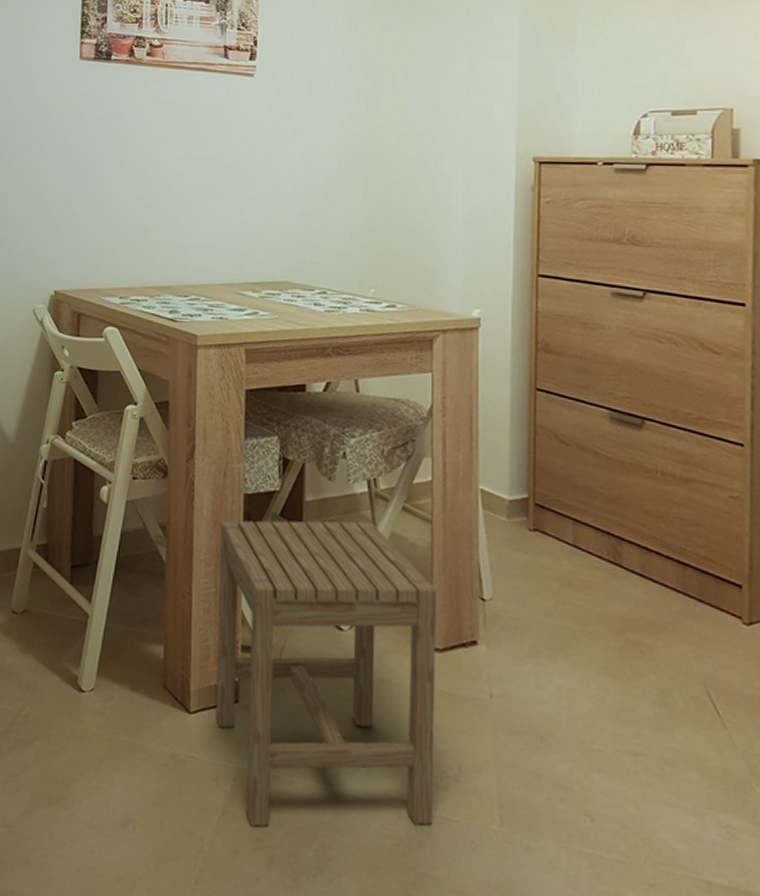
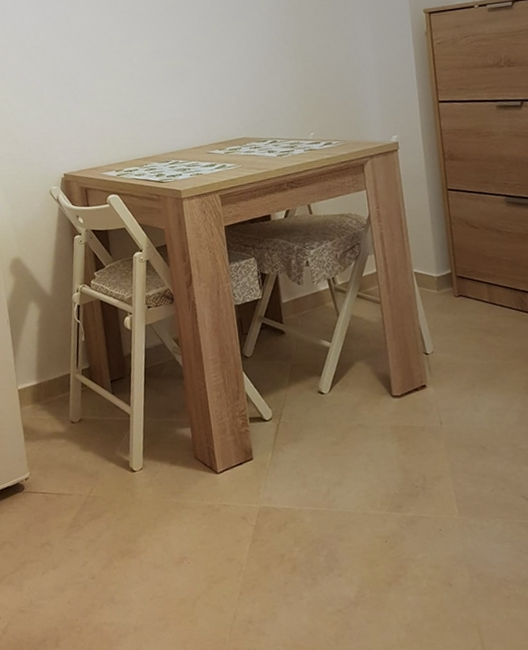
stool: present [215,520,437,827] -> none [220,310,409,546]

